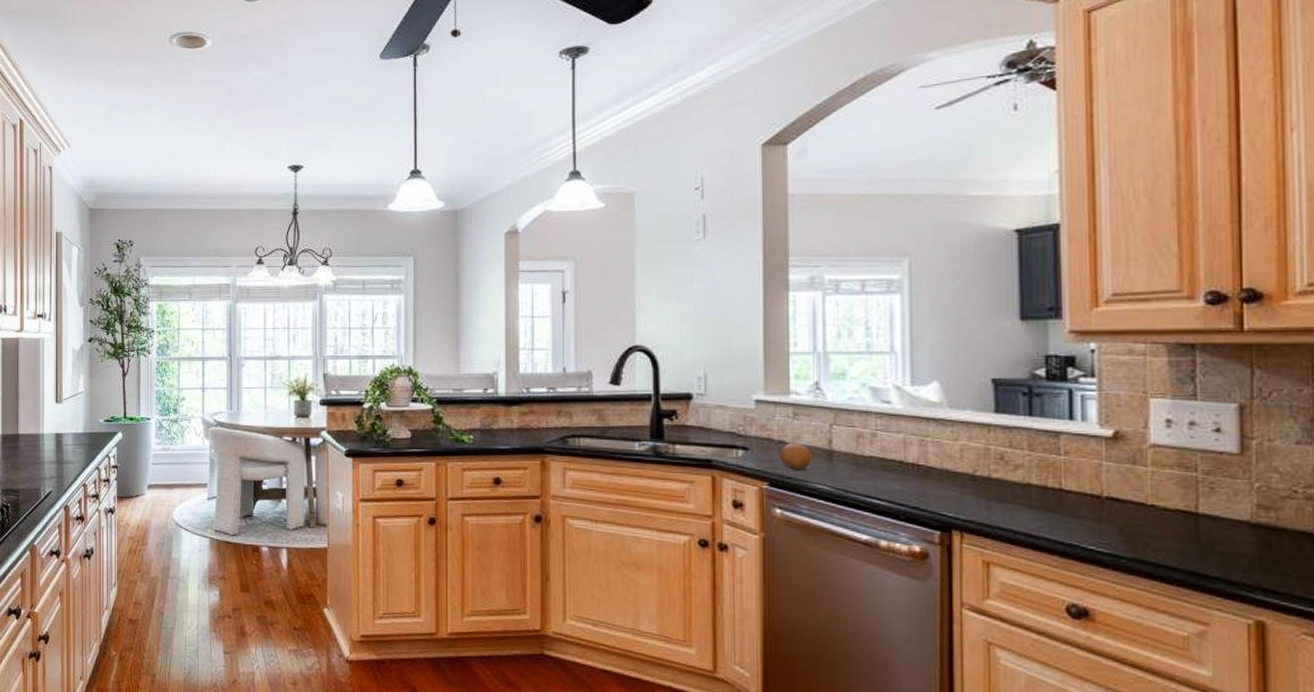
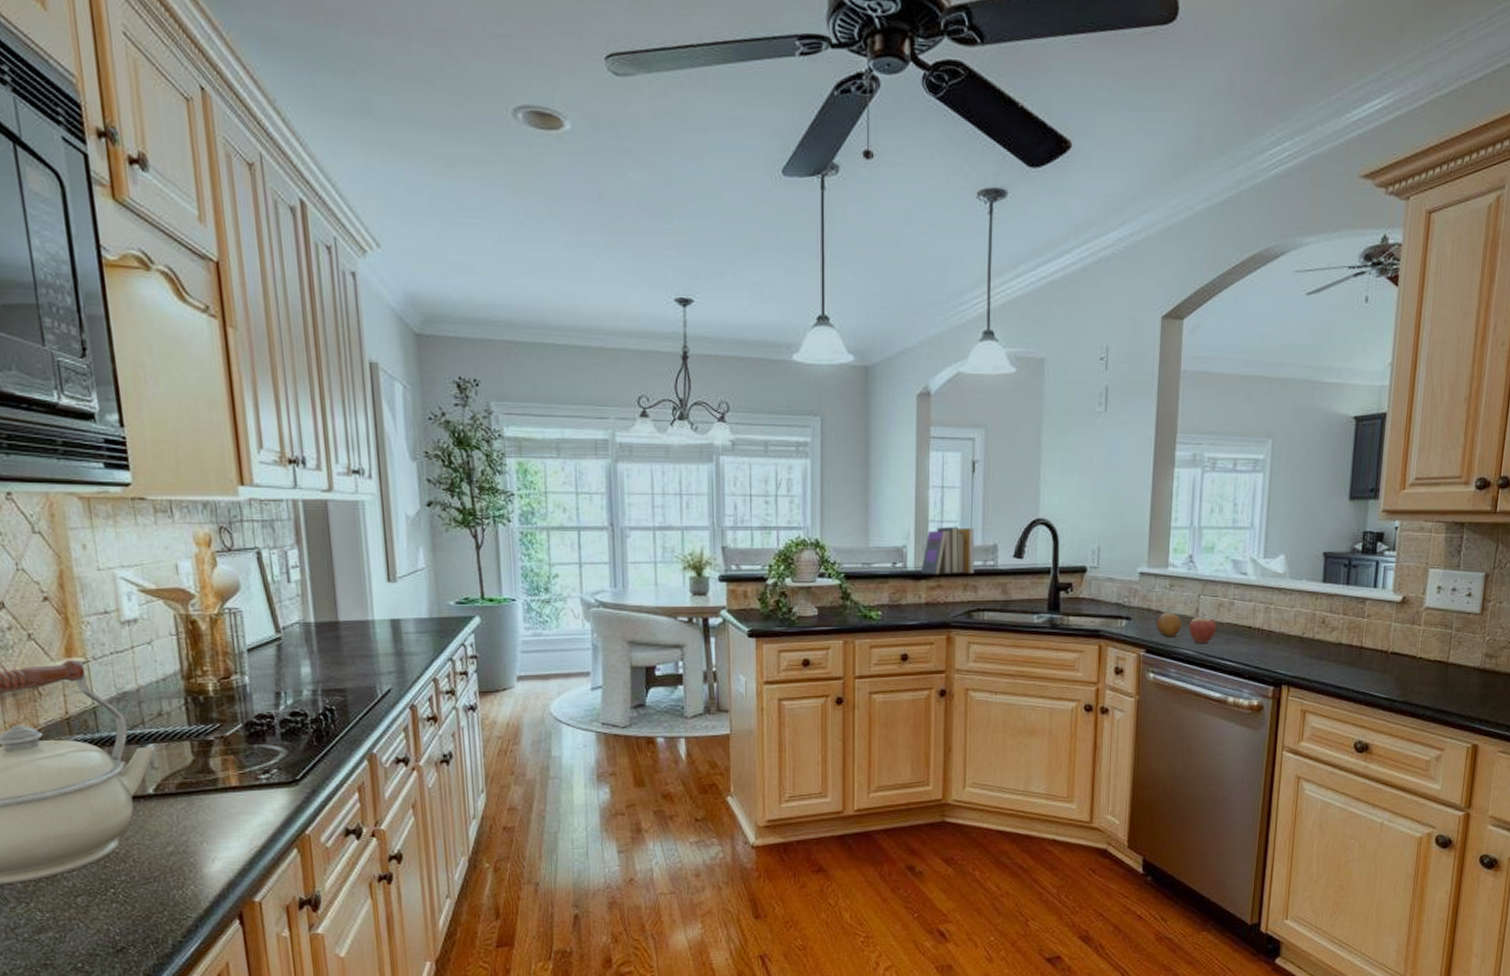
books: none [513,355,568,401] -> present [921,527,975,575]
fruit: none [821,442,858,479] -> present [1188,611,1217,644]

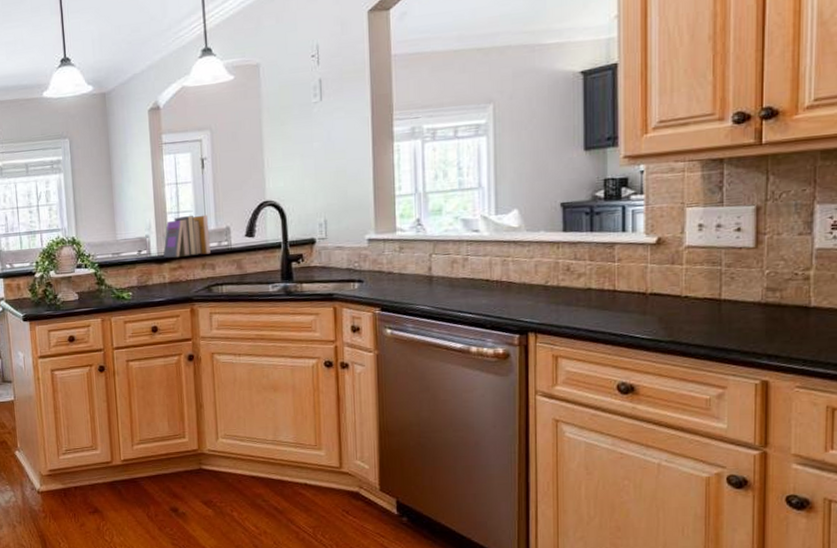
fruit: present [1156,612,1182,638] -> none [389,272,416,296]
fruit: present [1188,611,1217,644] -> none [422,268,453,300]

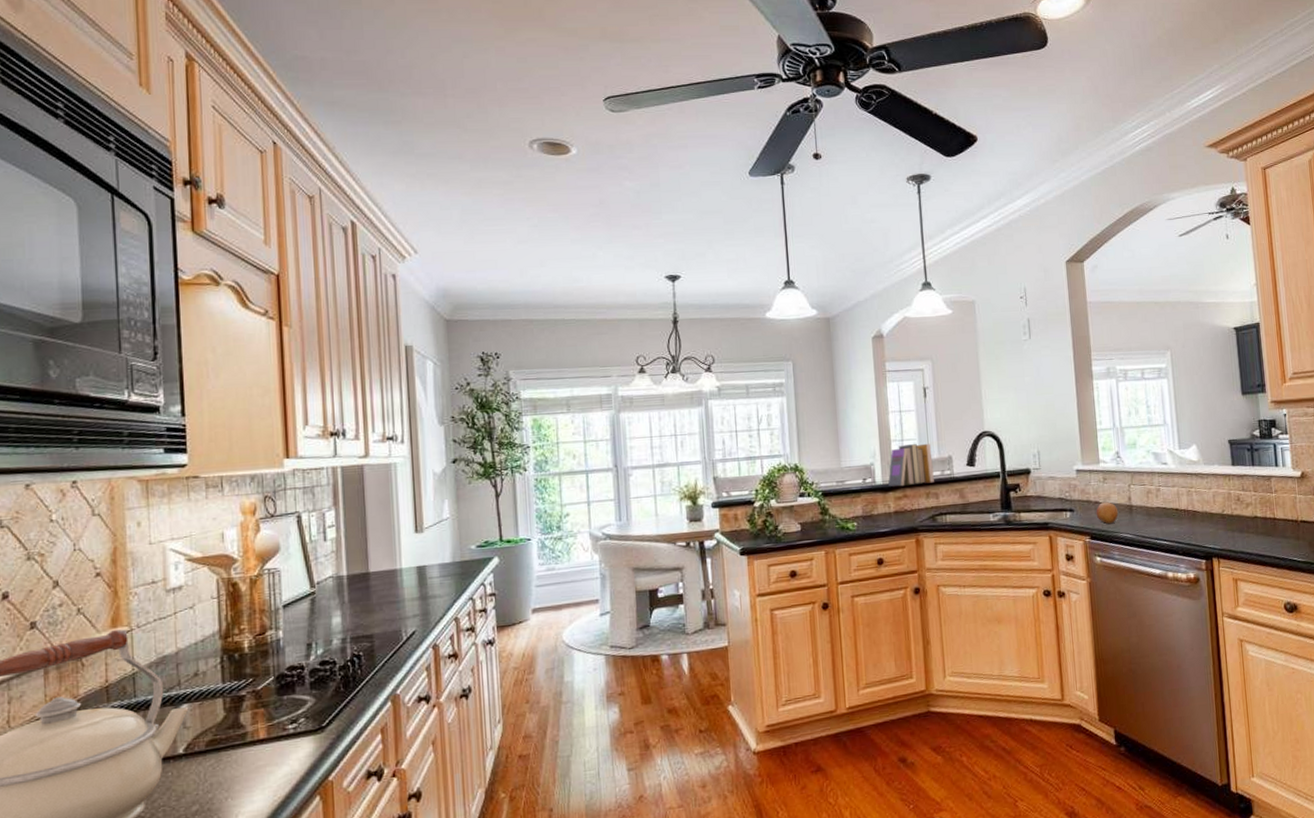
fruit: none [389,272,416,296] -> present [1096,502,1119,524]

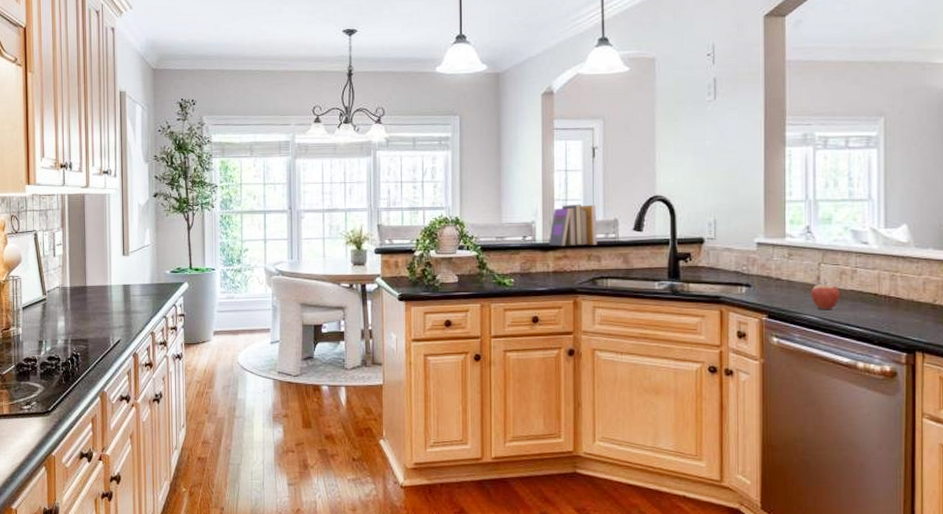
fruit: present [1096,502,1119,524] -> none [776,280,804,304]
fruit: none [1124,498,1149,528] -> present [811,278,841,310]

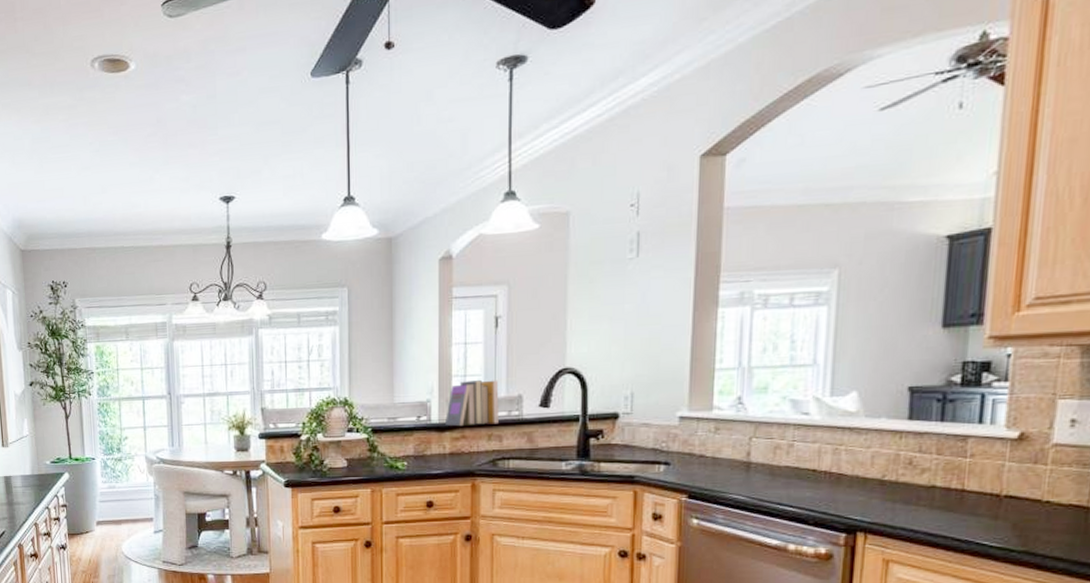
fruit: present [811,278,841,310] -> none [738,454,774,489]

